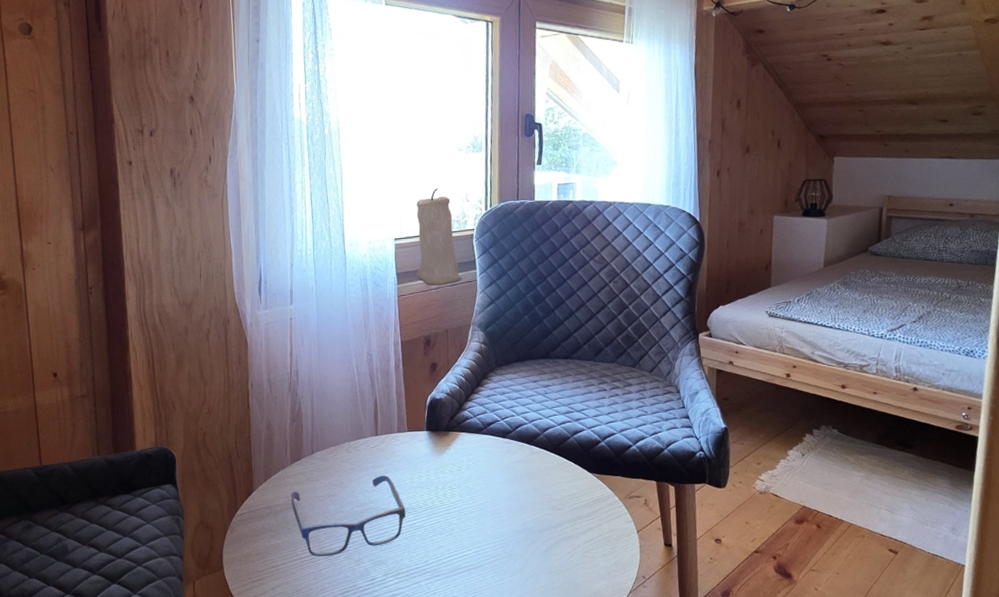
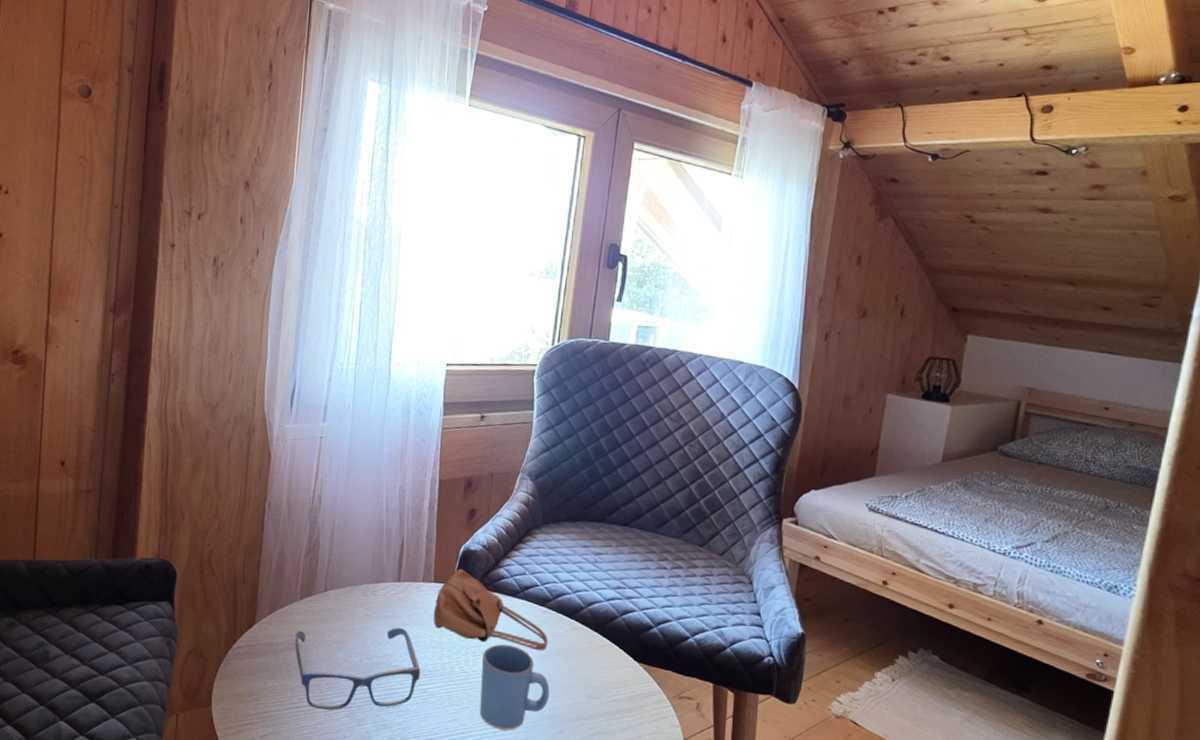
handbag: none [411,416,513,477] -> present [433,569,549,651]
candle: present [416,188,462,286] -> none [466,314,517,424]
mug: none [458,476,520,549] -> present [480,644,550,731]

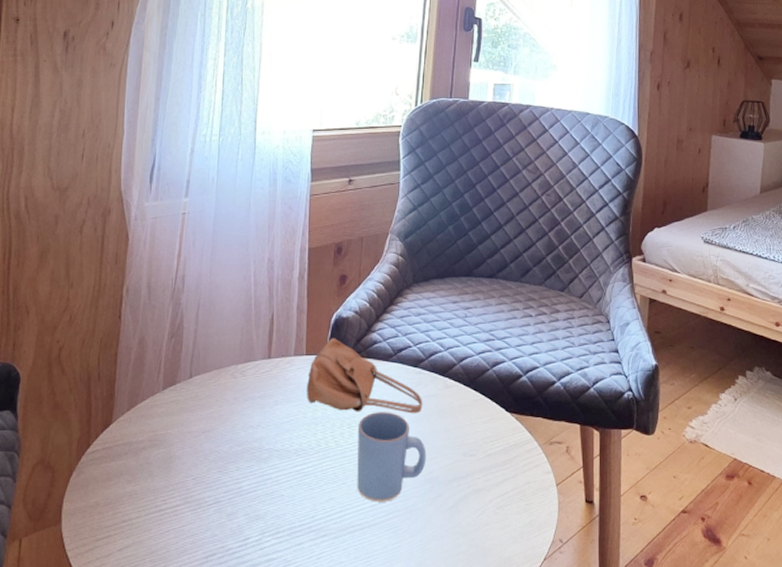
eyeglasses: present [295,627,421,710] -> none [157,407,295,509]

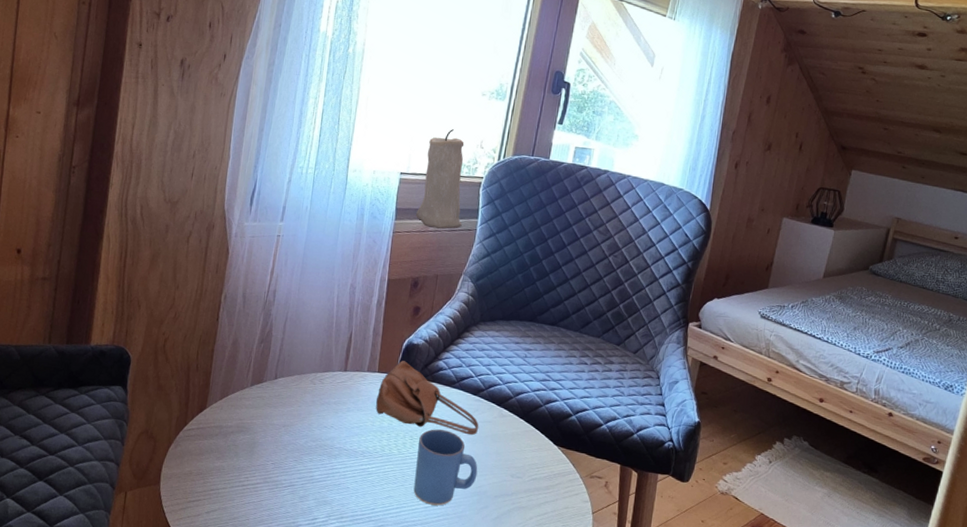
candle: none [334,78,384,187] -> present [416,129,465,229]

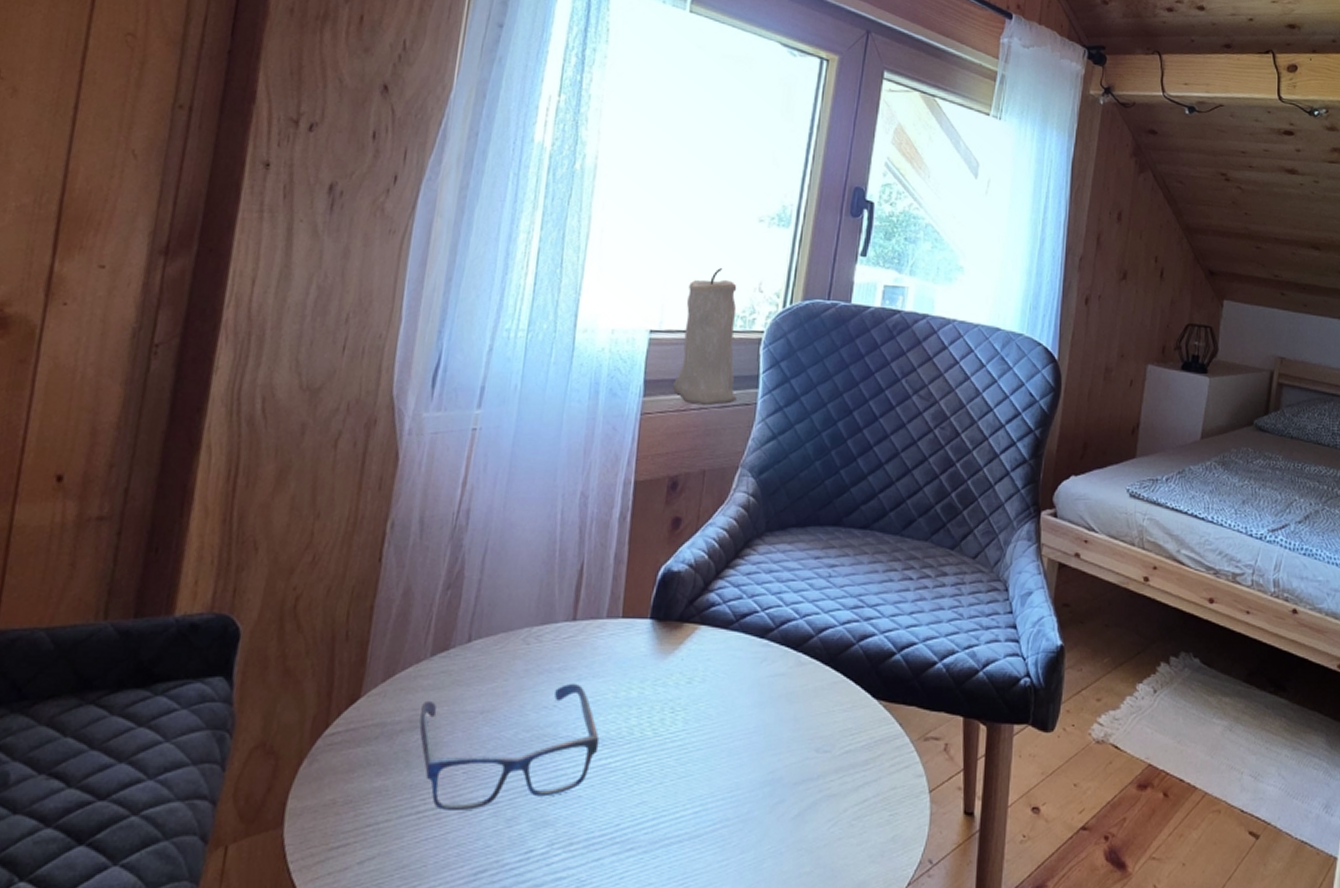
eyeglasses: none [244,413,362,488] -> present [419,683,600,812]
handbag: present [375,360,479,436] -> none [619,597,769,697]
mug: present [413,429,478,506] -> none [677,693,769,808]

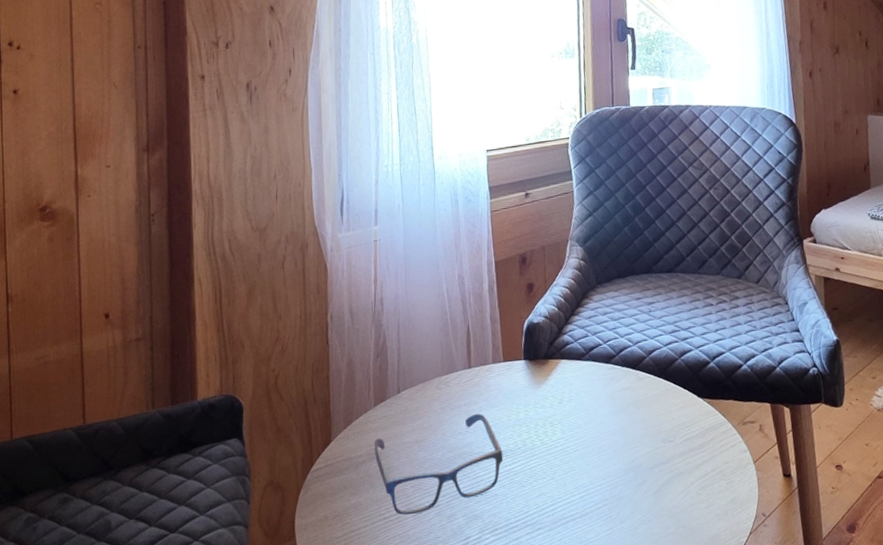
candle: present [673,268,737,406] -> none [509,96,558,199]

